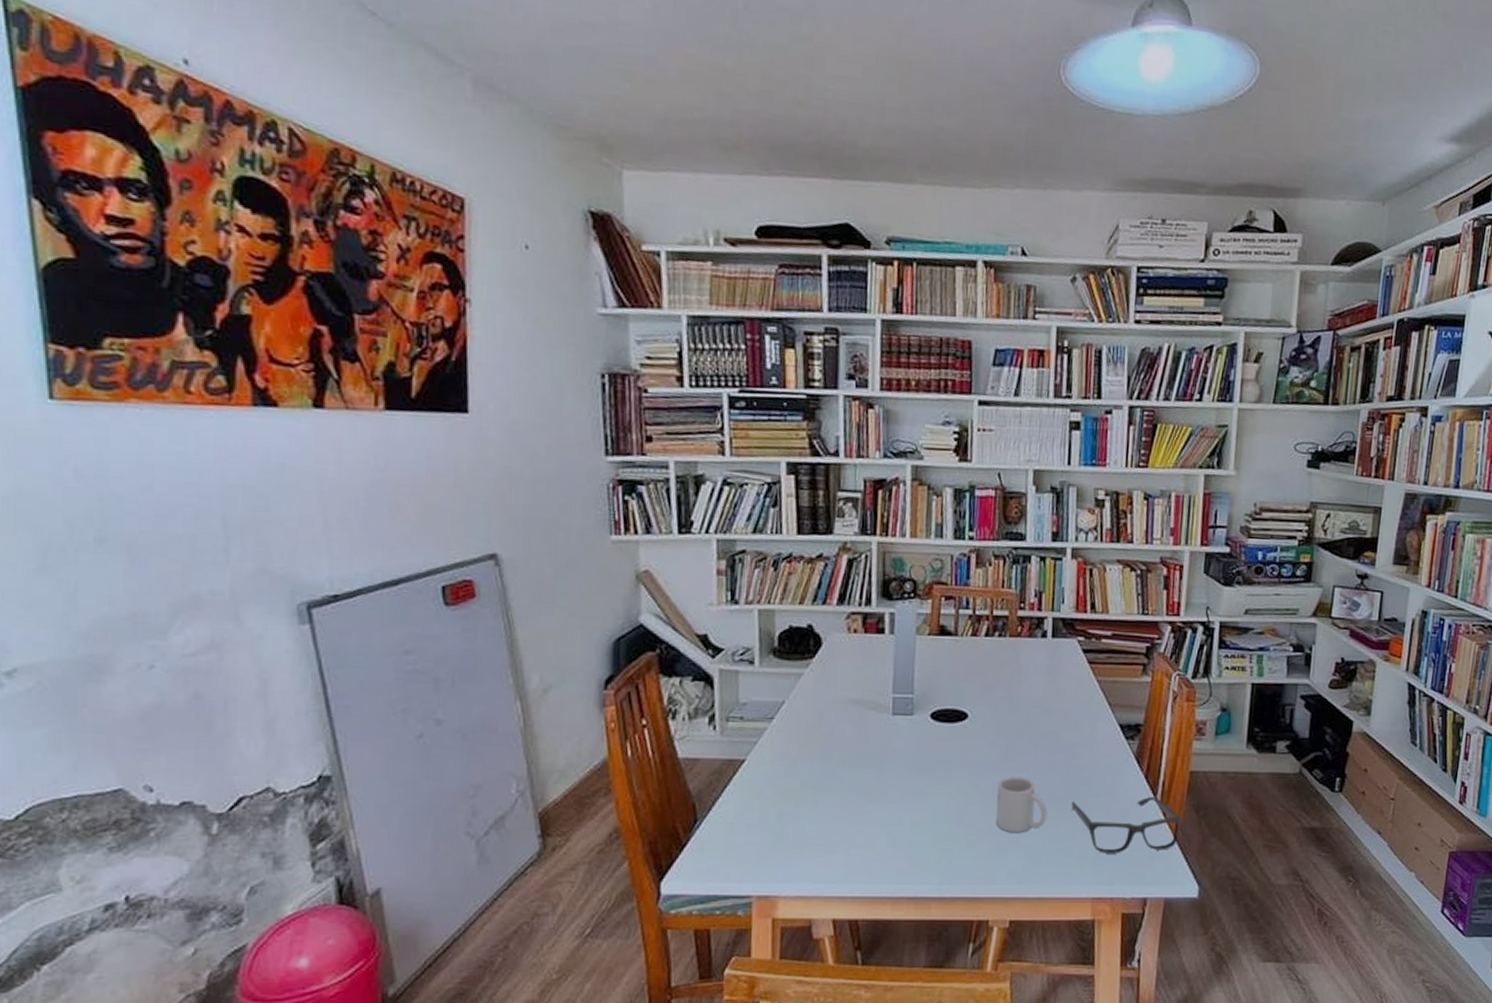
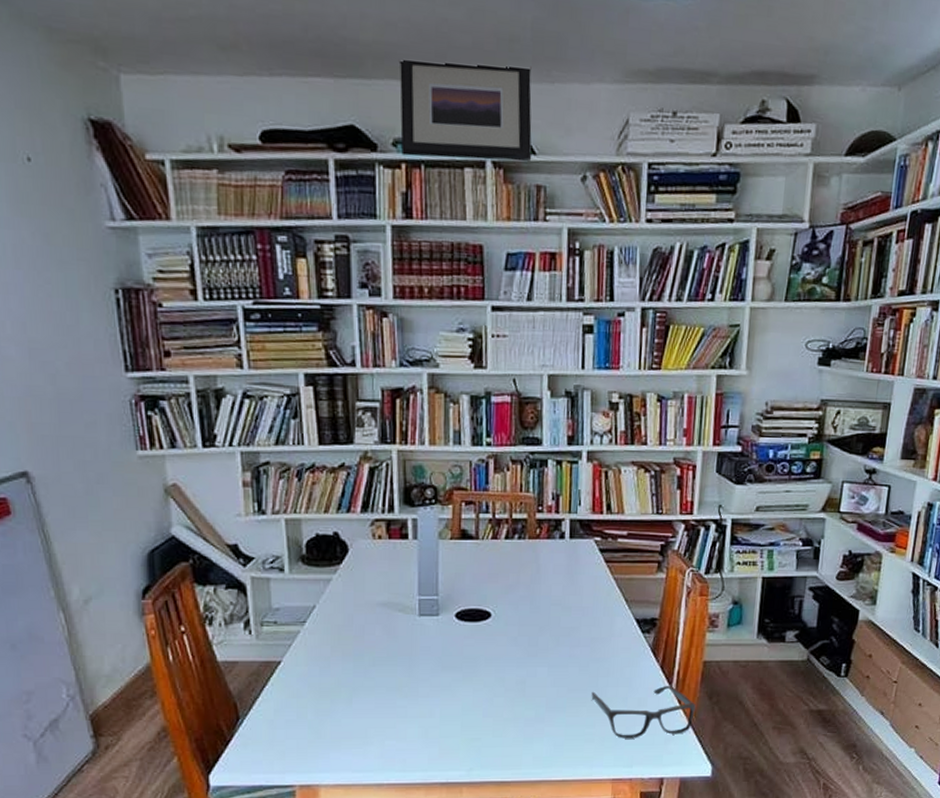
picture frame: none [894,164,1024,263] -> present [400,60,532,162]
mug: present [996,776,1048,833] -> none [520,670,569,722]

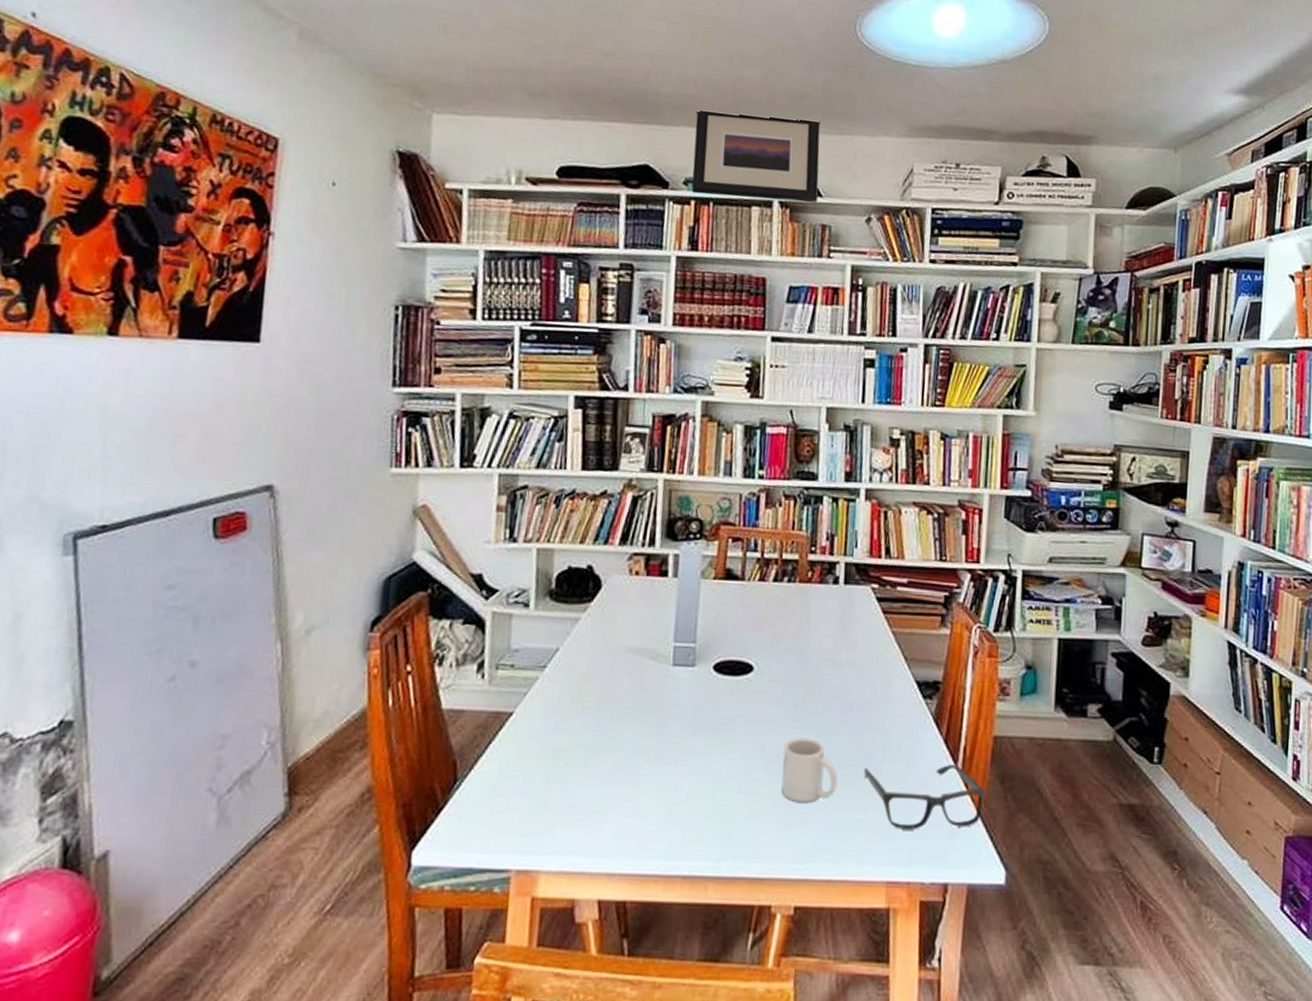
mug: none [520,670,569,722] -> present [781,737,838,804]

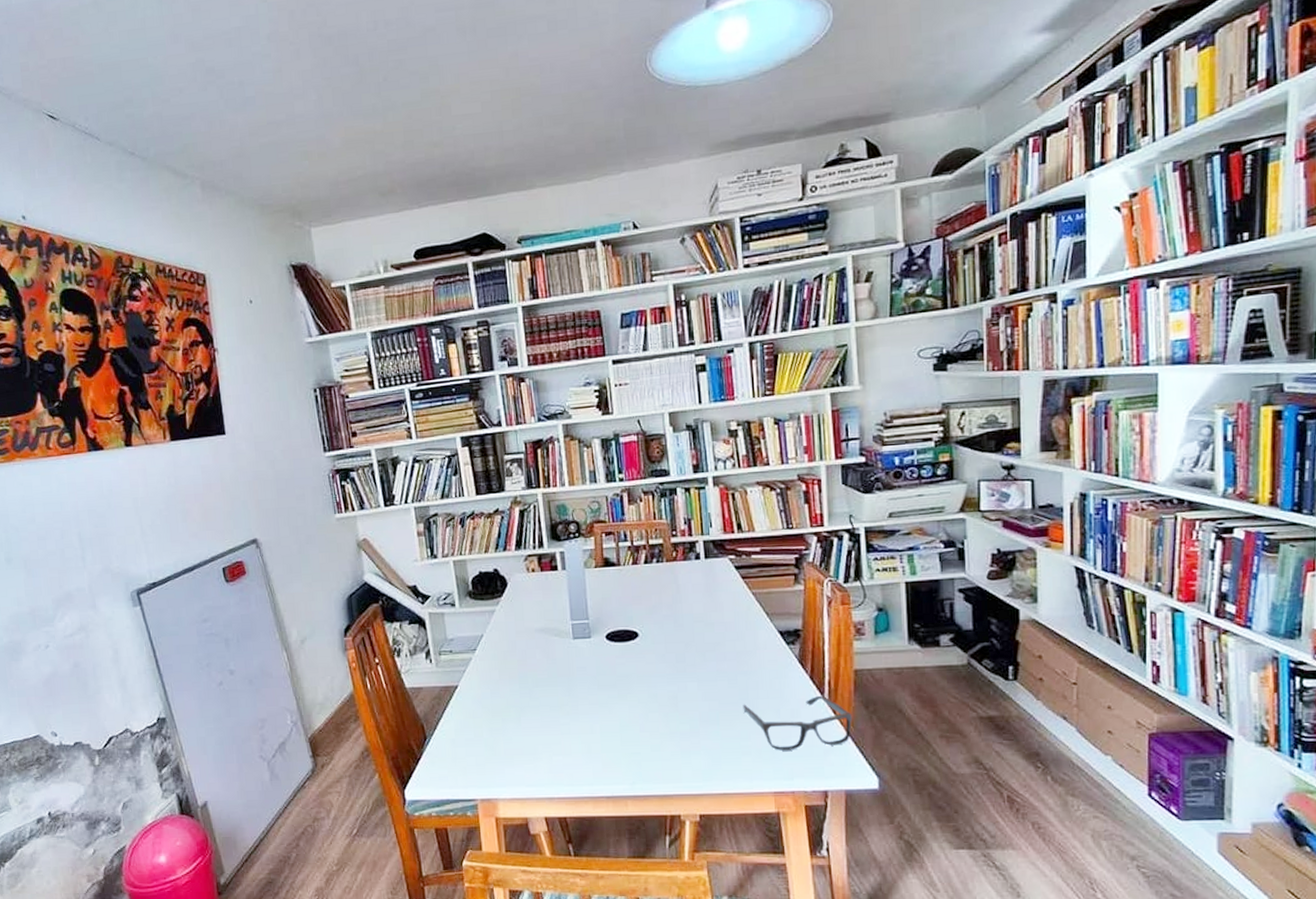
picture frame: present [692,111,821,204] -> none [518,161,635,249]
mug: present [781,737,838,804] -> none [672,685,722,736]

